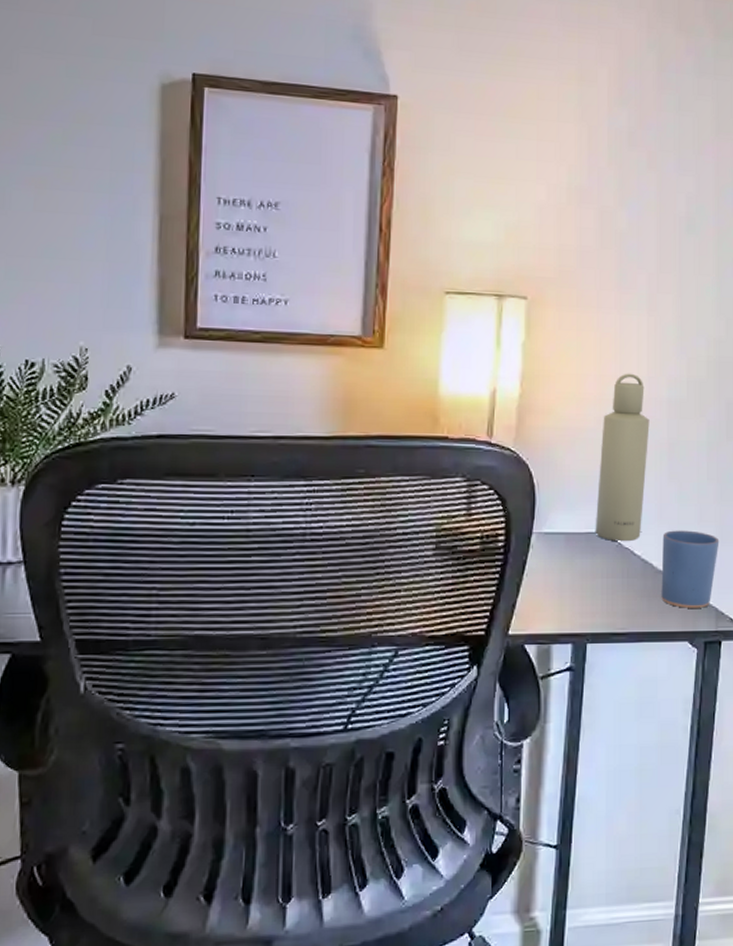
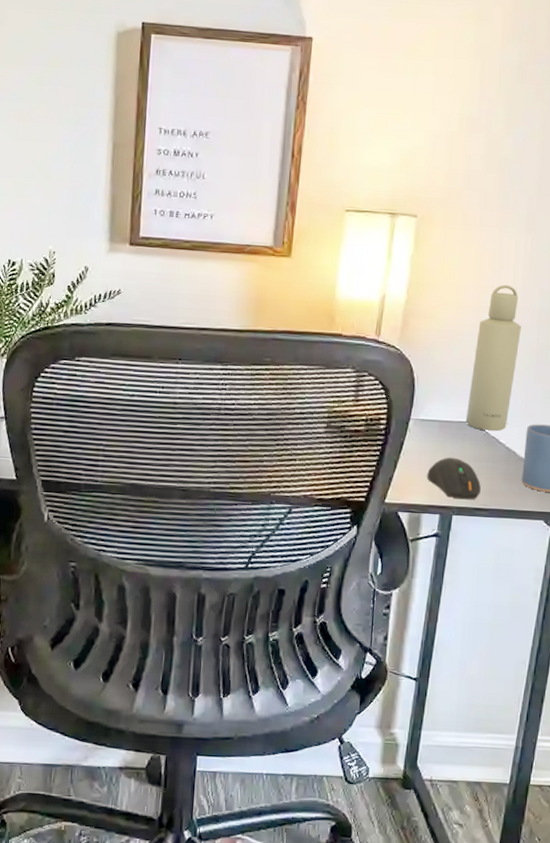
computer mouse: none [555,575,617,623] -> present [427,457,481,499]

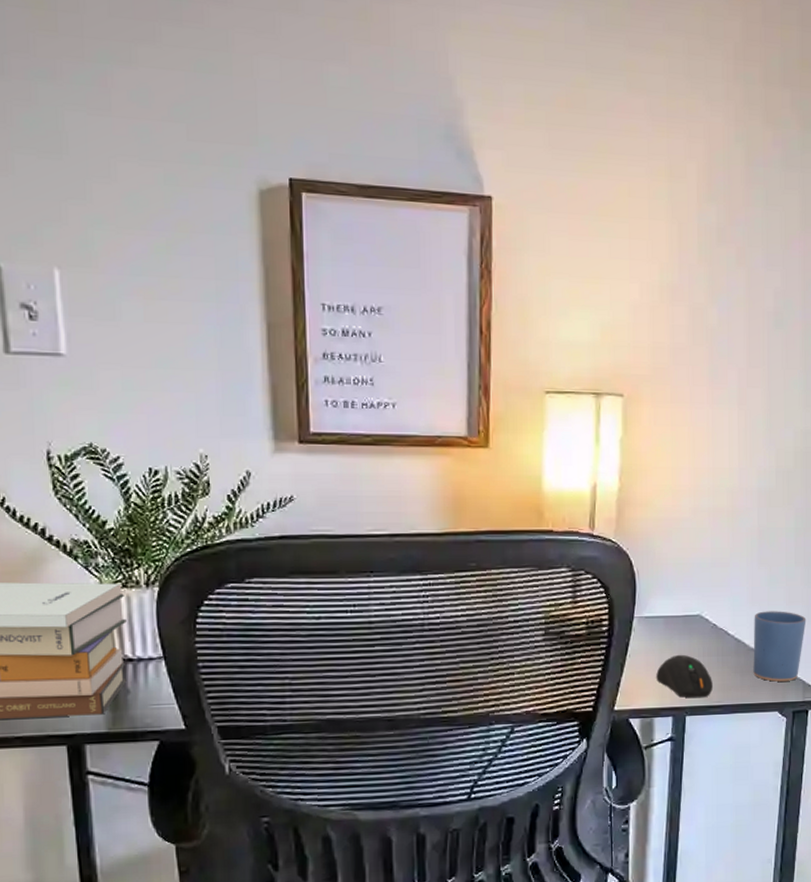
bottle: present [465,284,522,432] -> none [691,465,741,623]

